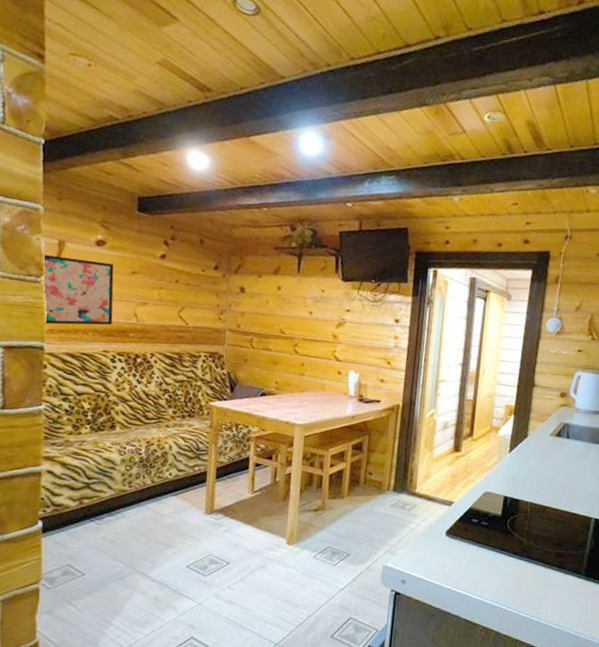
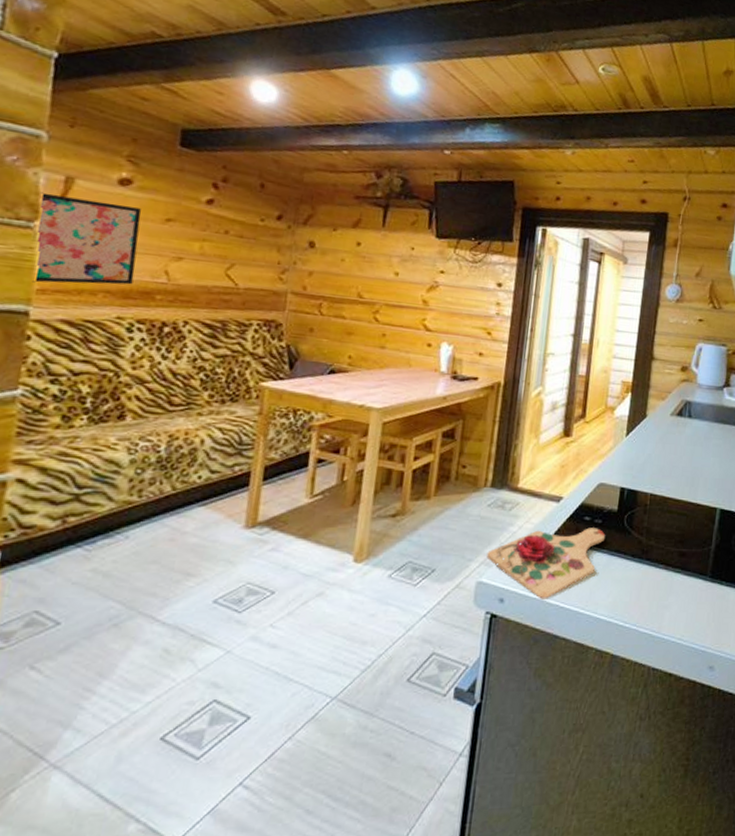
cutting board: none [391,528,491,584] -> present [486,527,606,599]

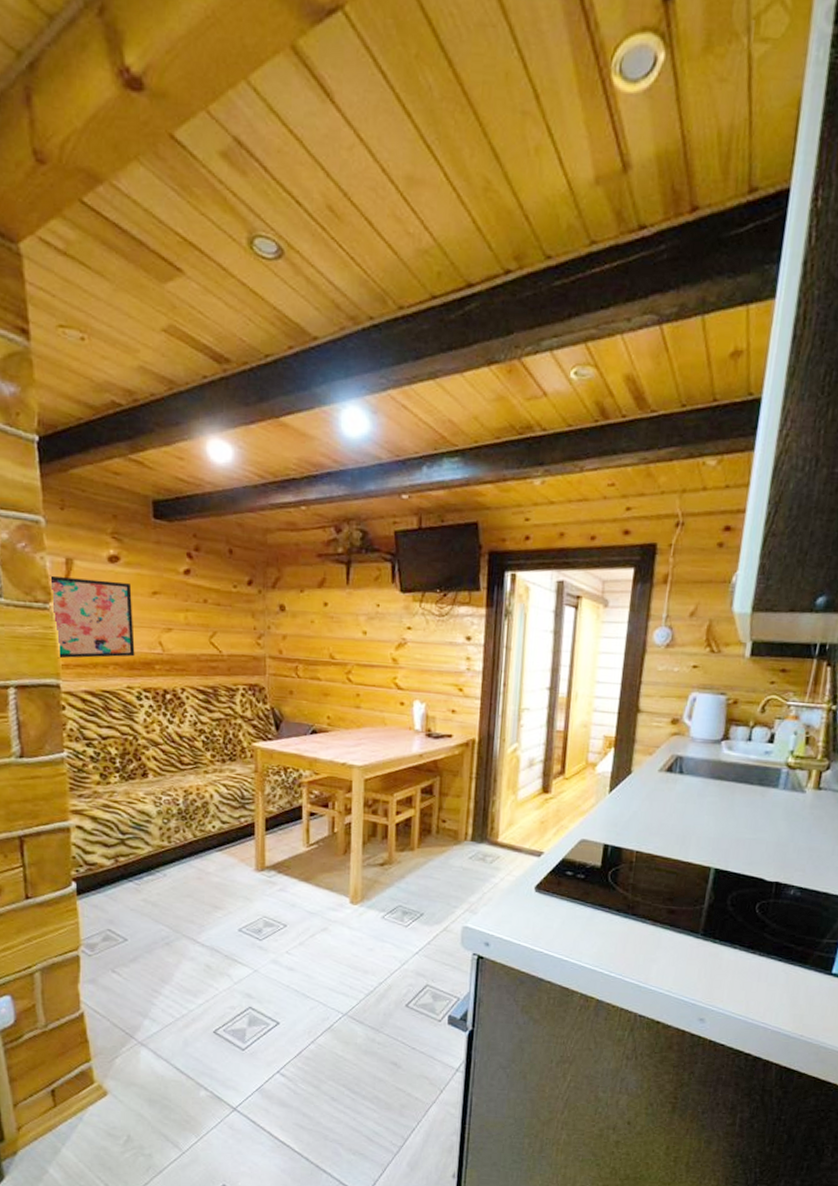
cutting board: present [486,527,606,599] -> none [471,882,589,946]

